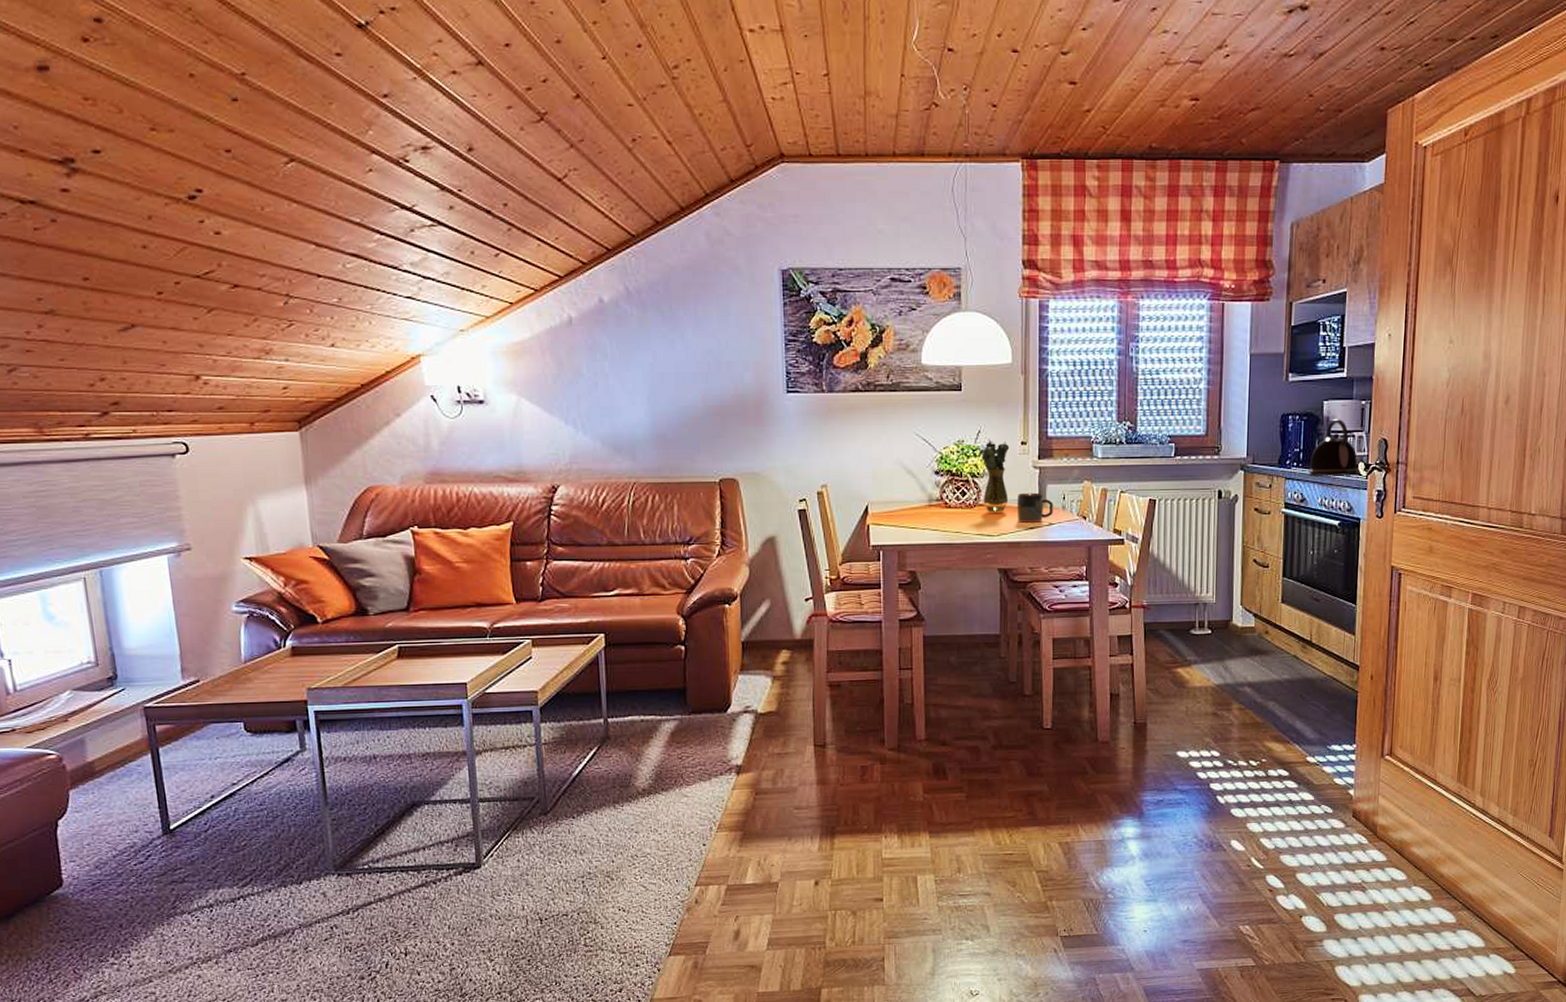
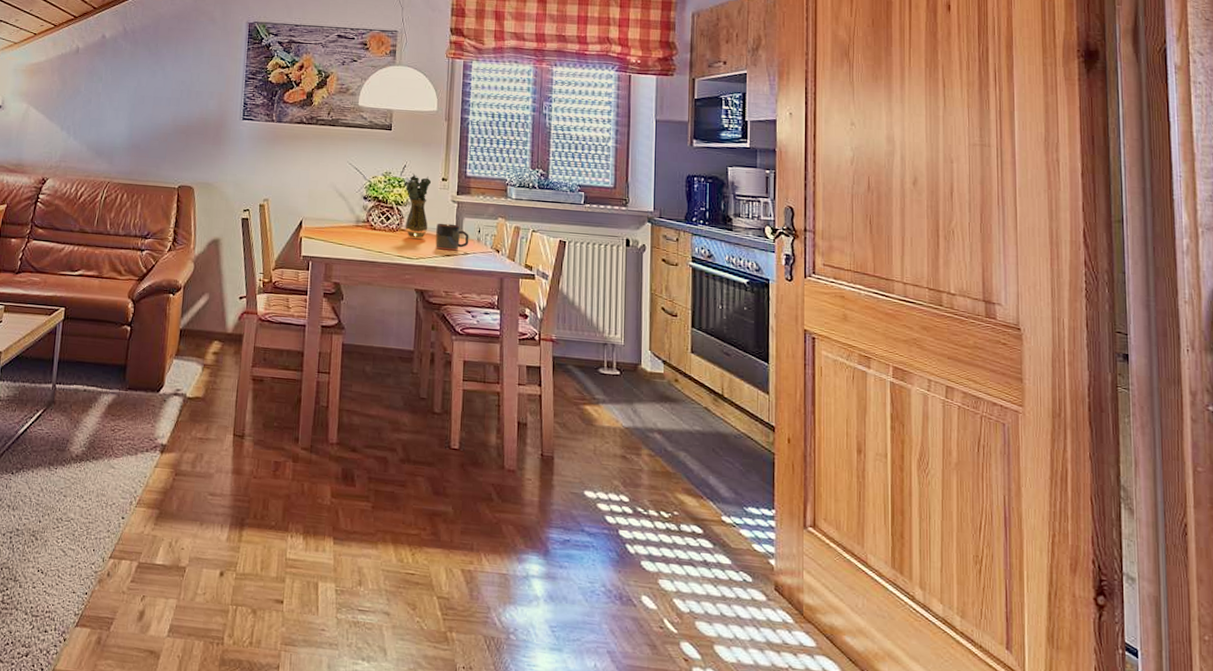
kettle: present [1309,418,1359,477] -> none [715,183,766,238]

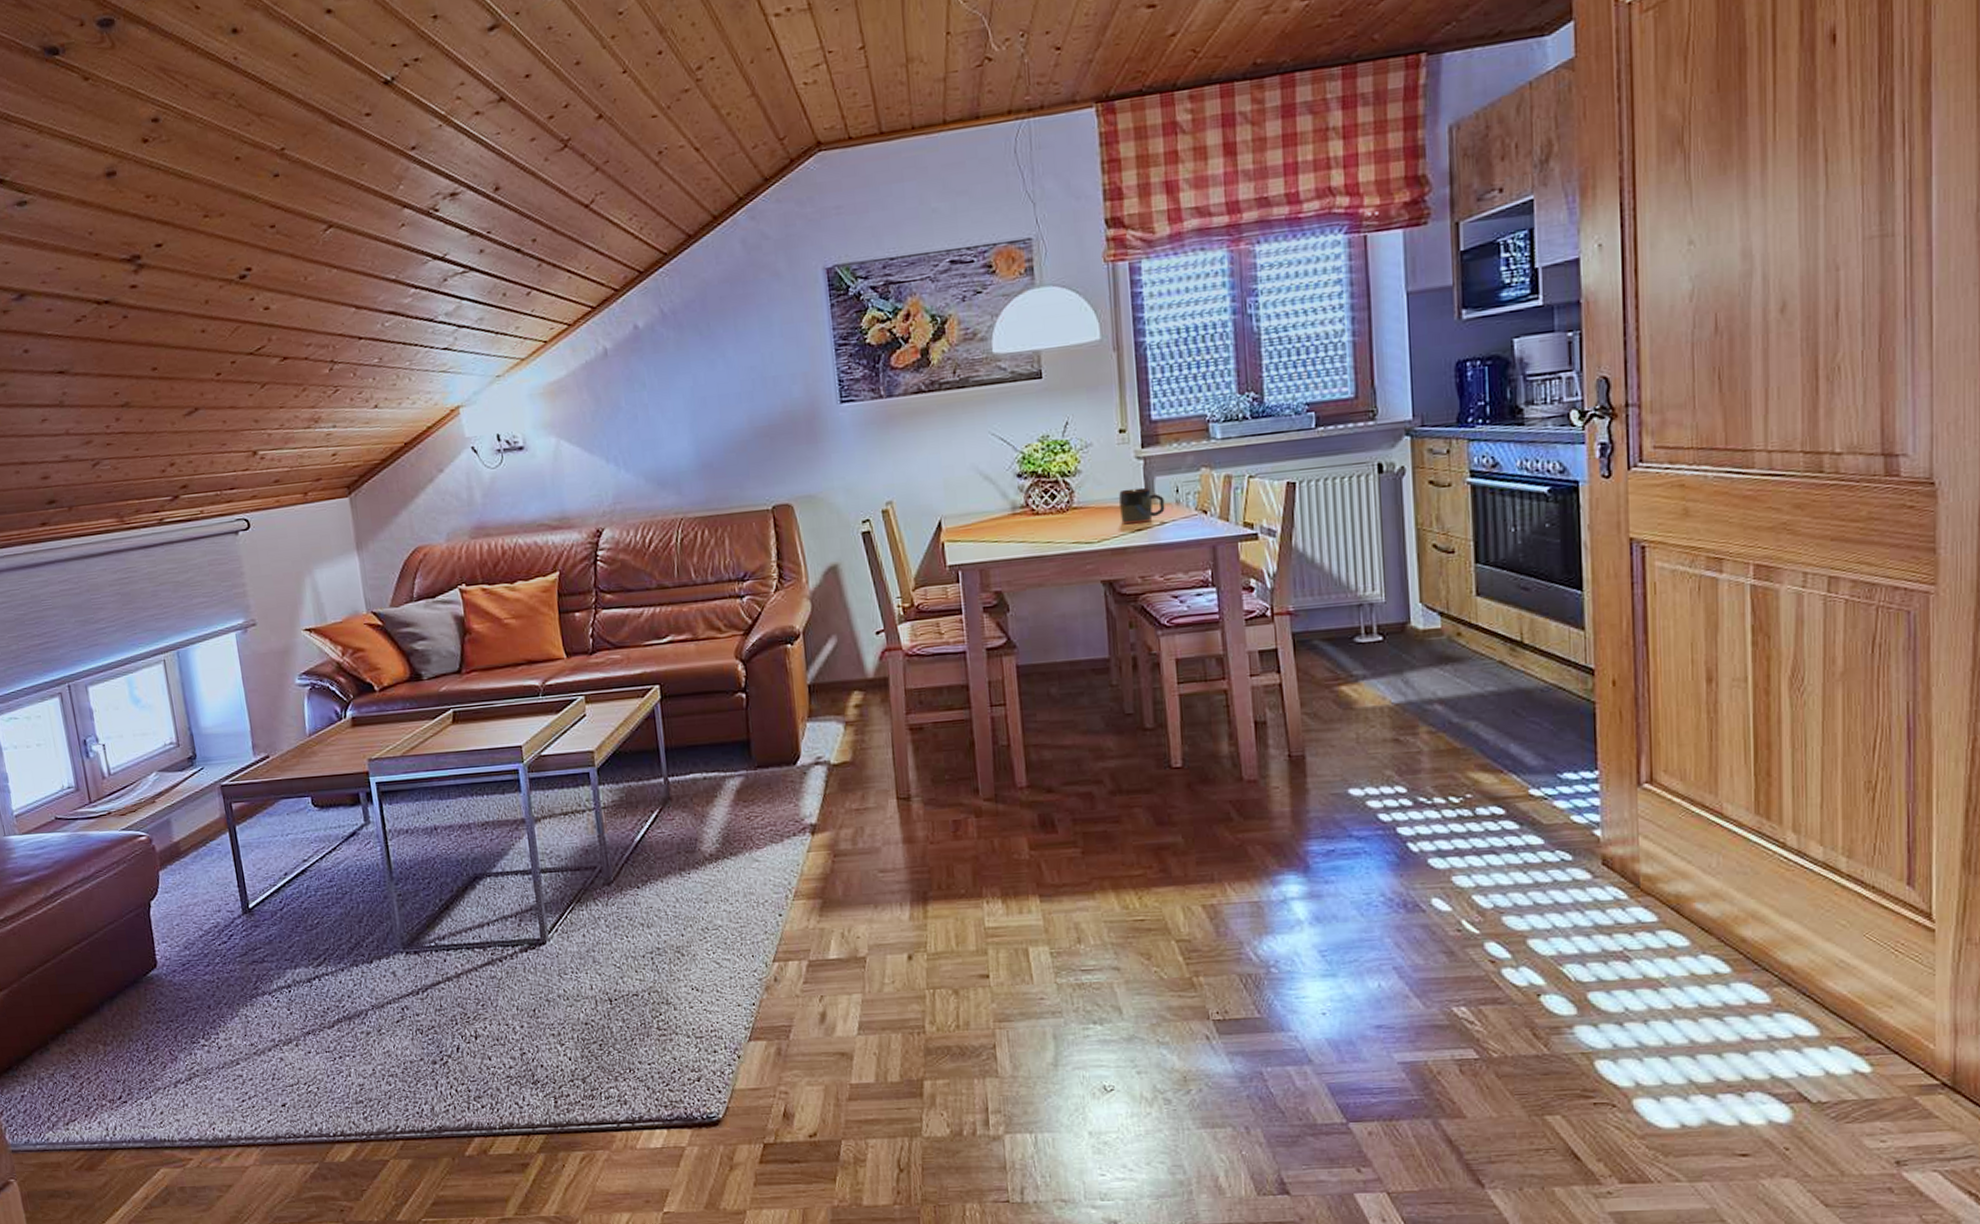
vase: present [404,173,432,240] -> none [1068,430,1109,517]

